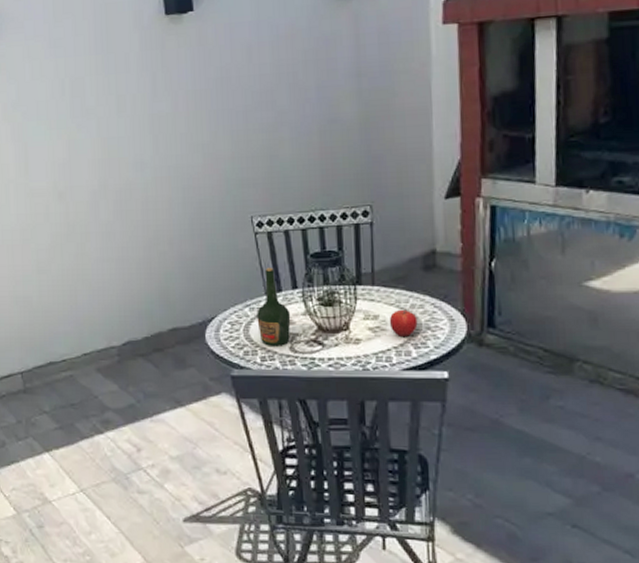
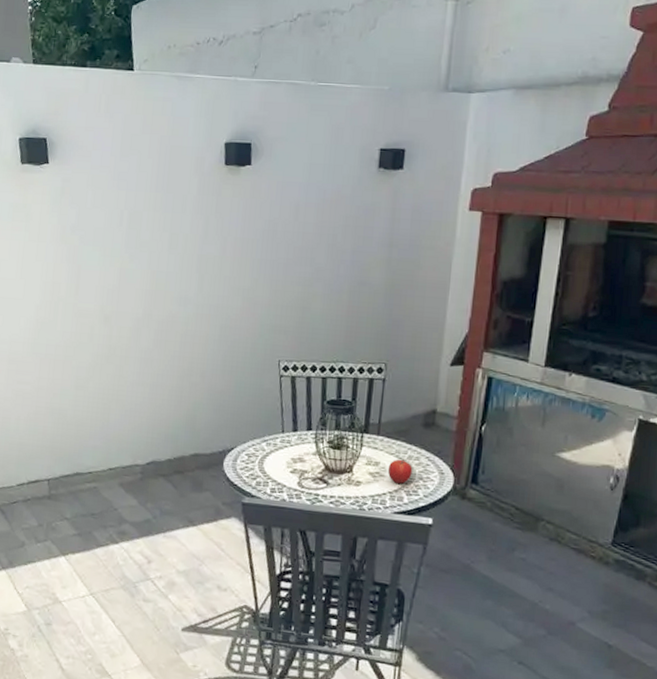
bottle: present [257,267,291,346] -> none [271,408,303,481]

